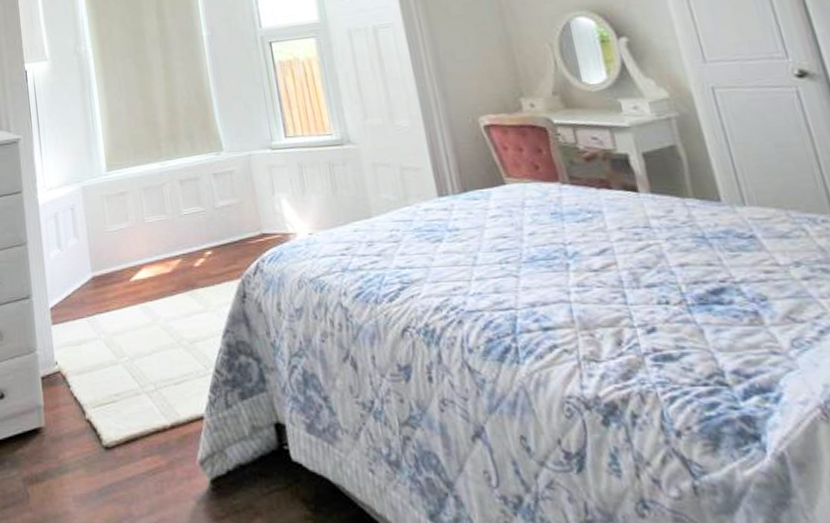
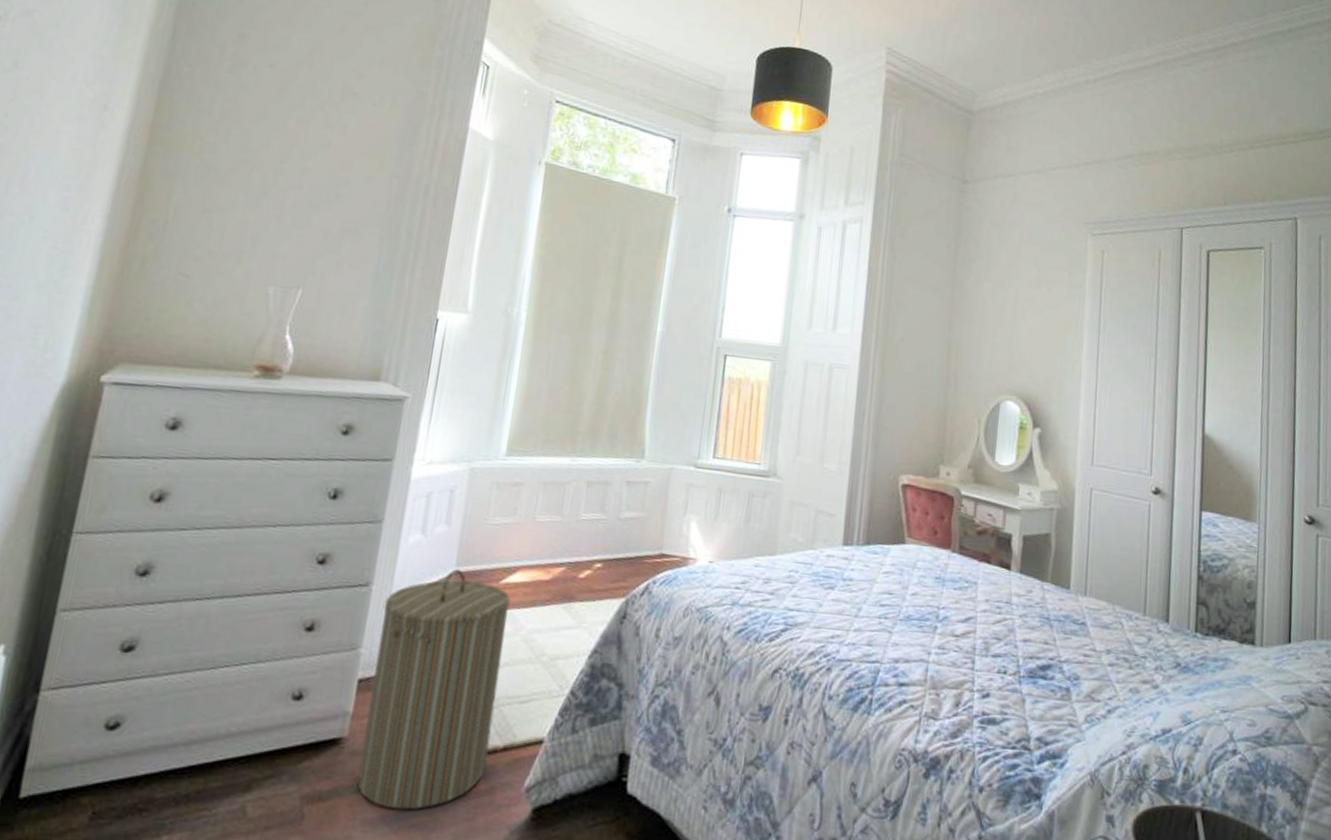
laundry hamper: none [45,274,161,487] -> present [357,569,511,810]

